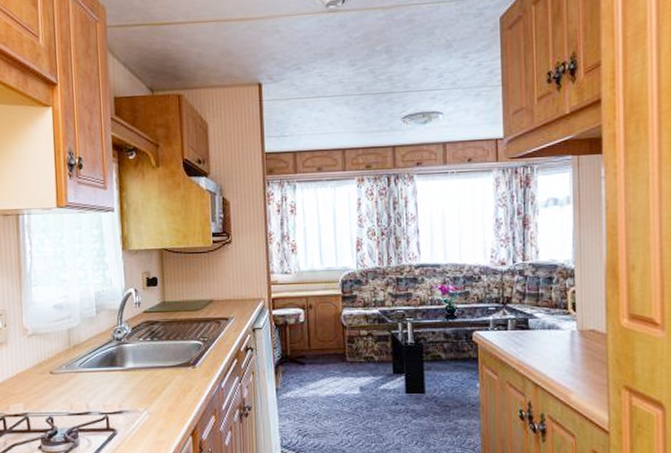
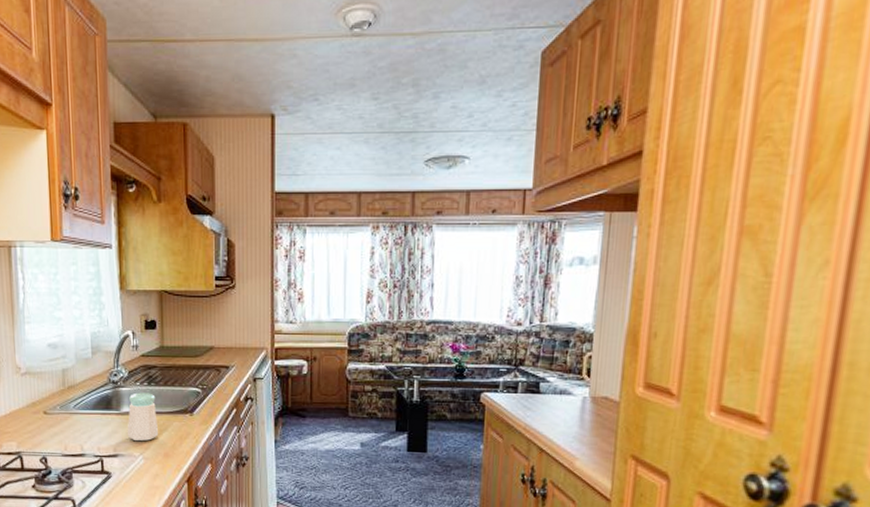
salt shaker: none [131,348,163,397] -> present [127,392,159,442]

